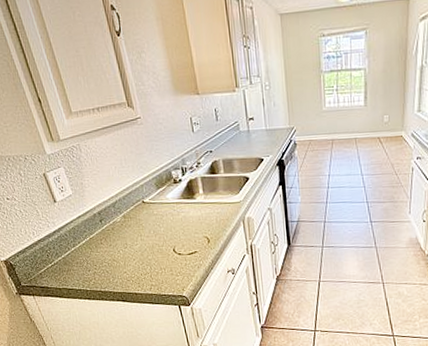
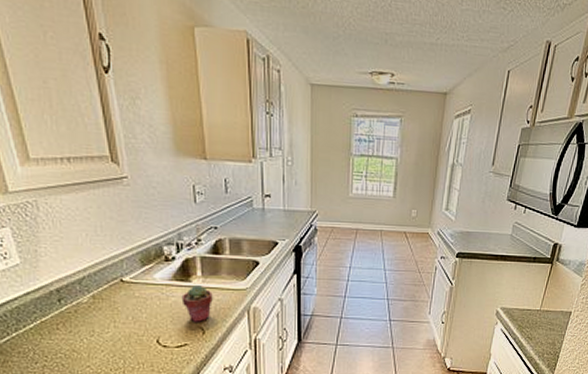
potted succulent: none [189,202,214,233] -> present [181,286,213,322]

